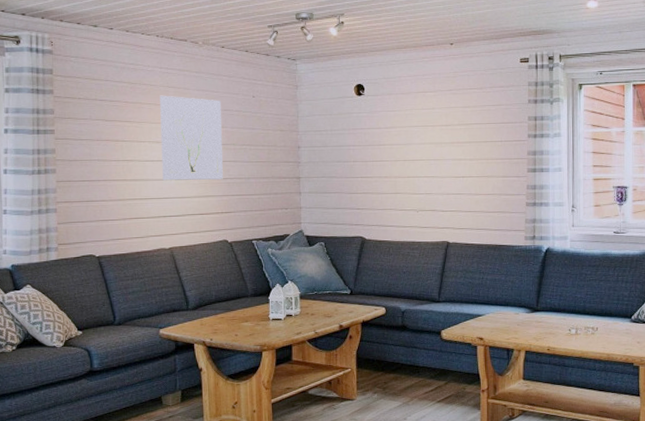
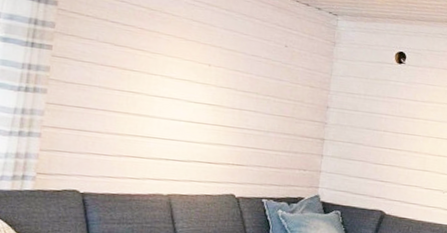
wall art: present [160,95,223,181] -> none [171,27,250,129]

